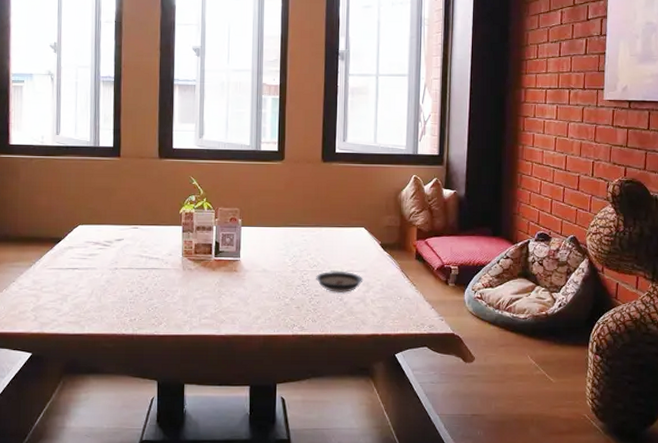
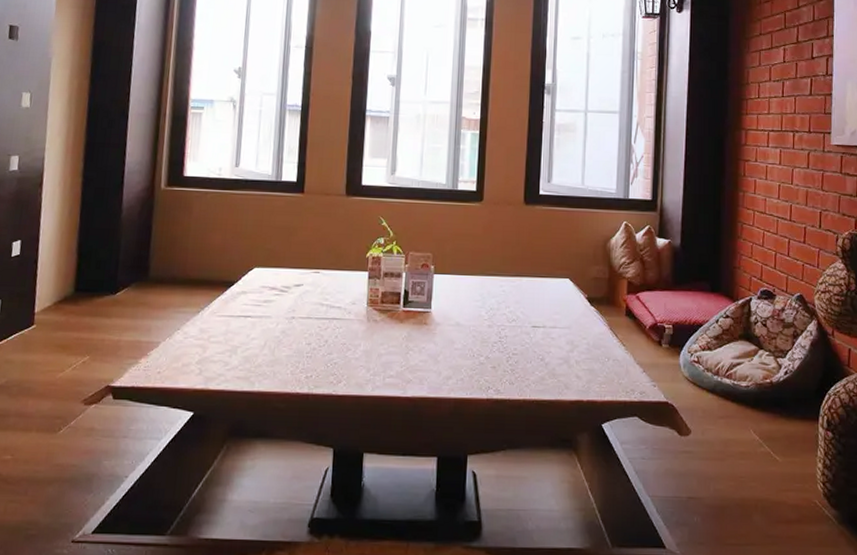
saucer: present [316,272,363,294] -> none [515,327,567,353]

